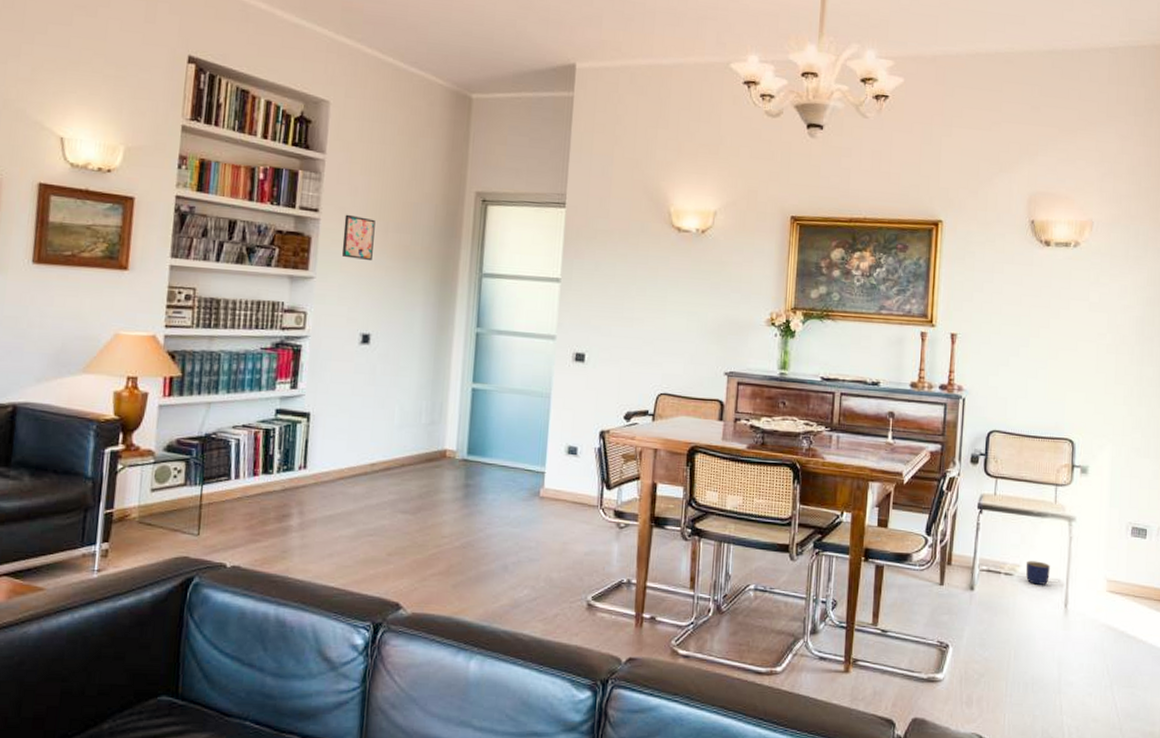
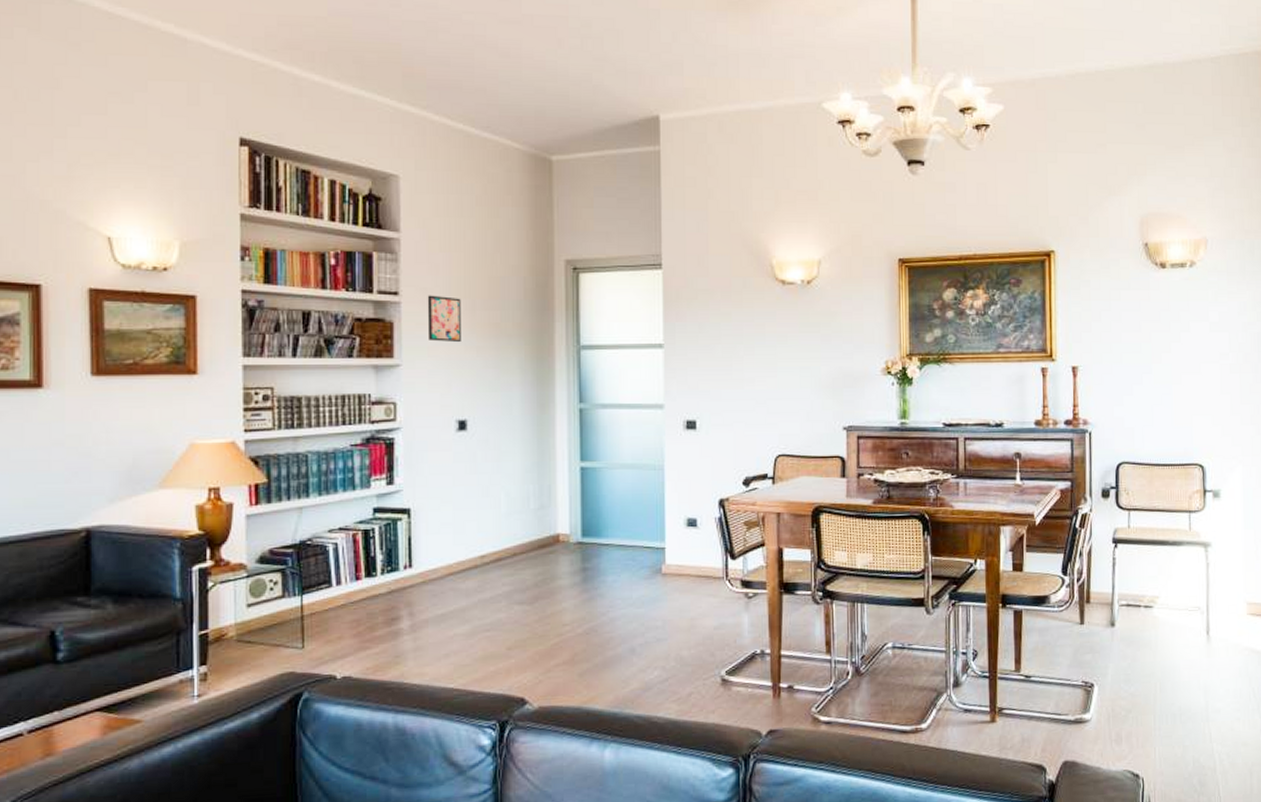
planter: present [1026,560,1050,585] -> none [1165,590,1190,615]

